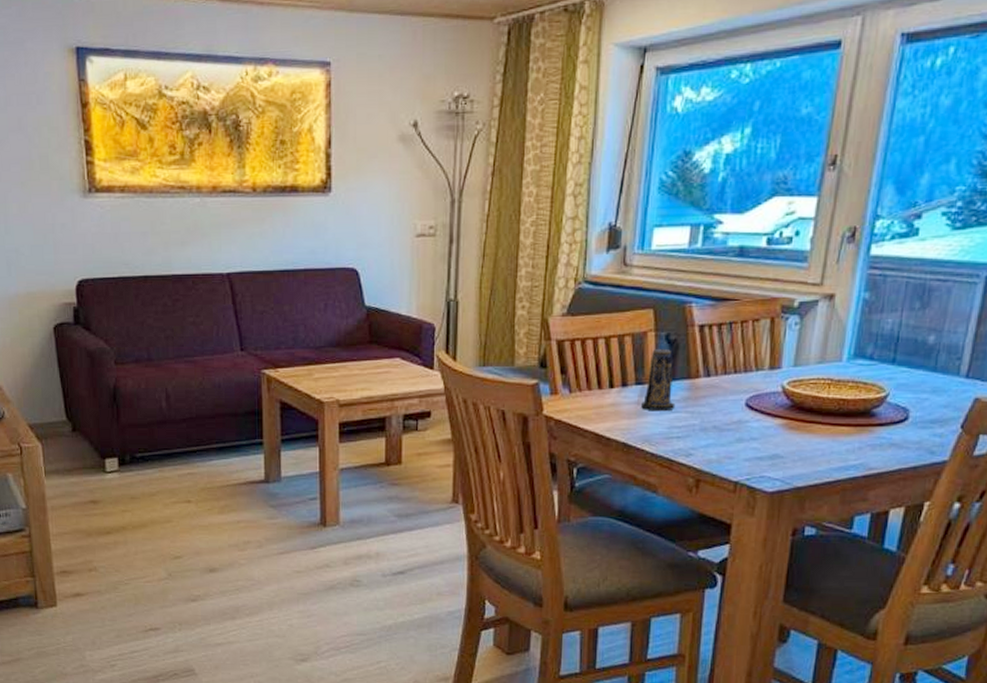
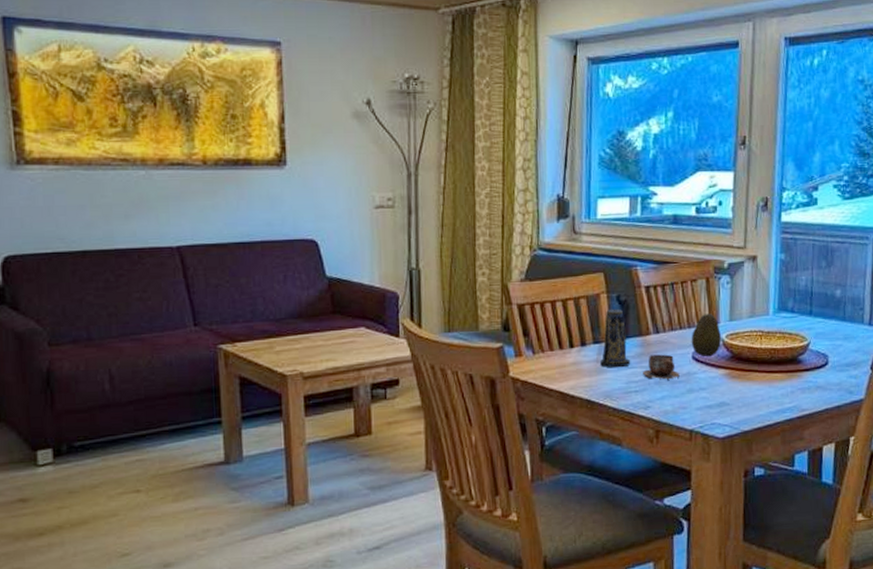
cup: none [687,399,729,427] -> present [643,354,680,380]
fruit: none [746,357,783,405] -> present [691,314,722,358]

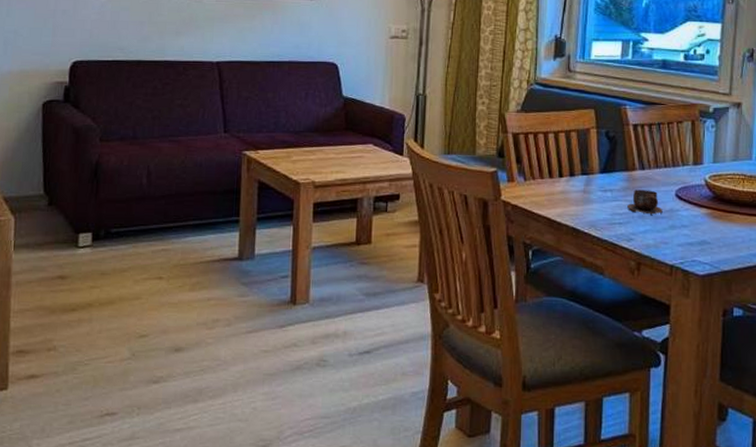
candle: present [600,308,631,368] -> none [587,143,616,200]
fruit: present [691,314,722,358] -> none [675,154,705,196]

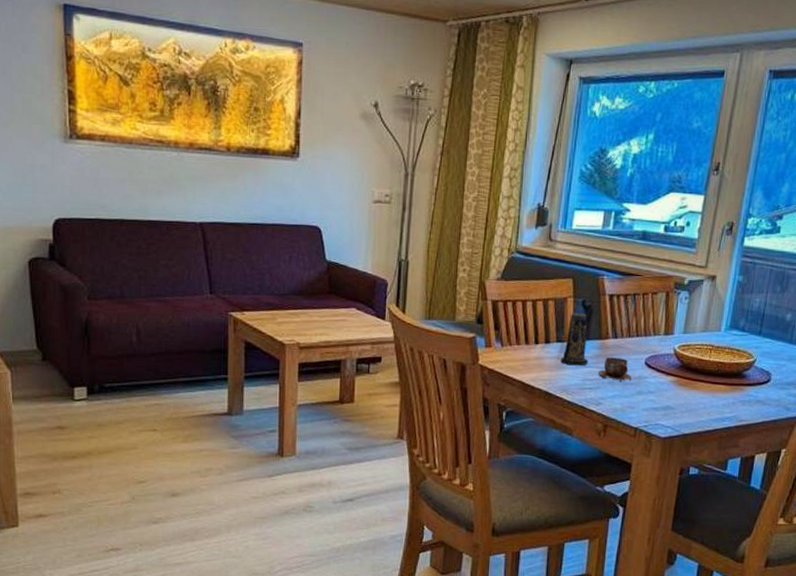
candle: none [587,143,616,200] -> present [561,312,589,366]

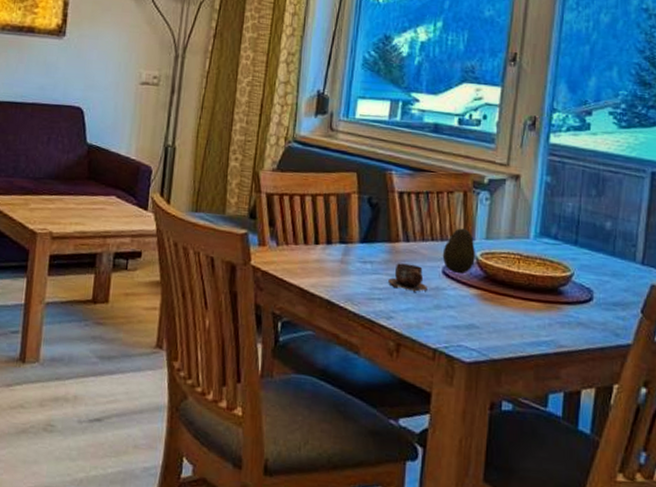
candle: present [561,312,589,366] -> none [345,210,377,272]
fruit: none [645,325,675,365] -> present [442,228,476,274]

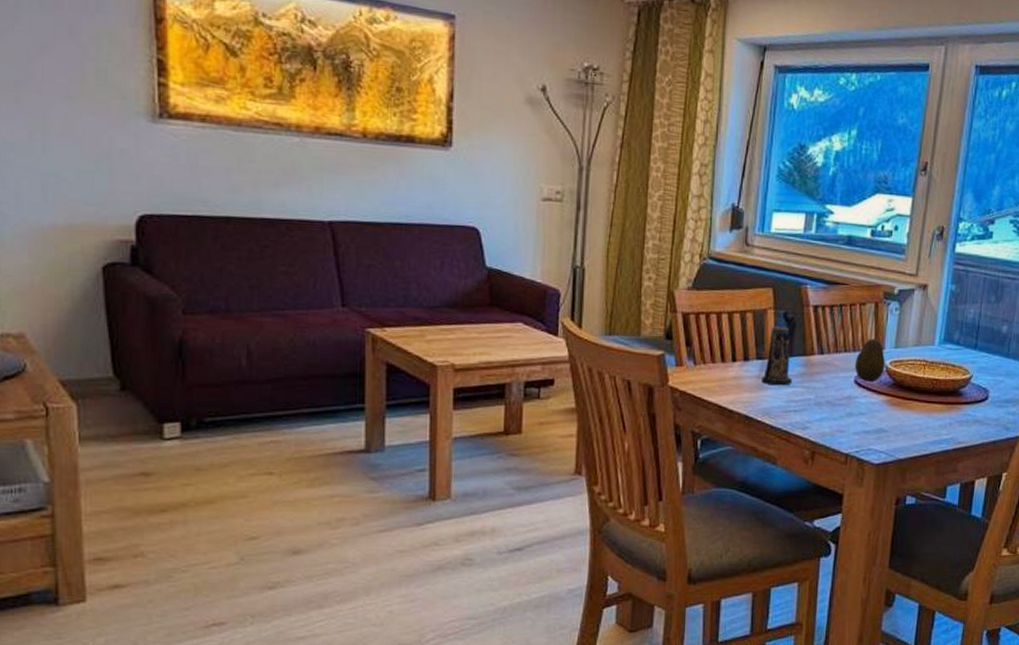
candle: none [345,210,377,272] -> present [762,325,793,386]
cup: present [388,263,427,292] -> none [804,375,840,402]

